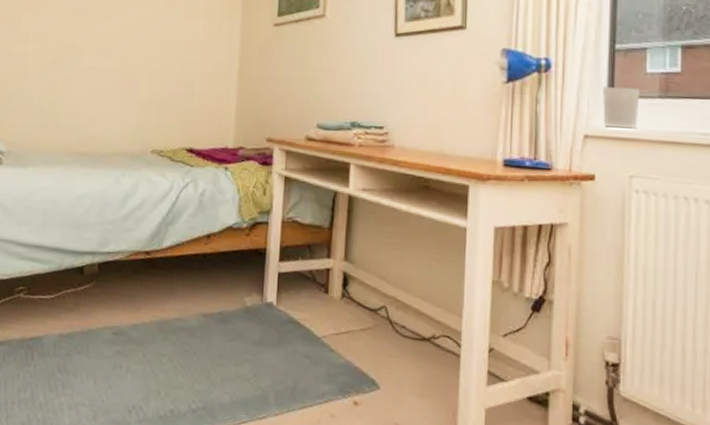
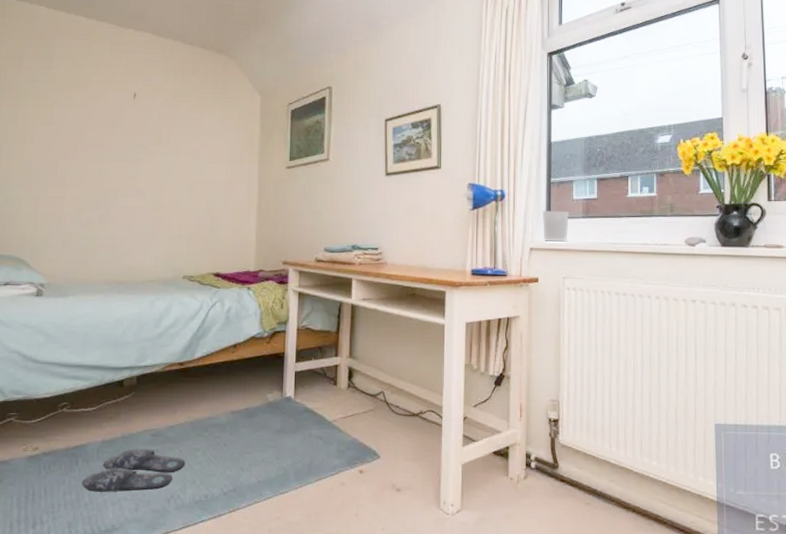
slippers: none [38,346,150,397] -> present [83,448,186,492]

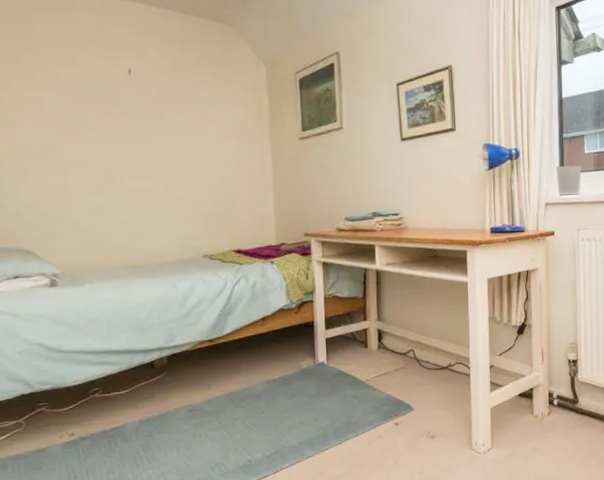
slippers: present [83,448,186,492] -> none [124,423,226,469]

